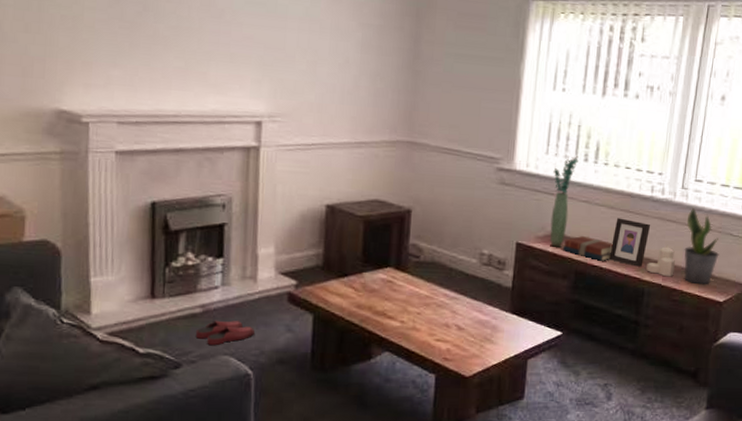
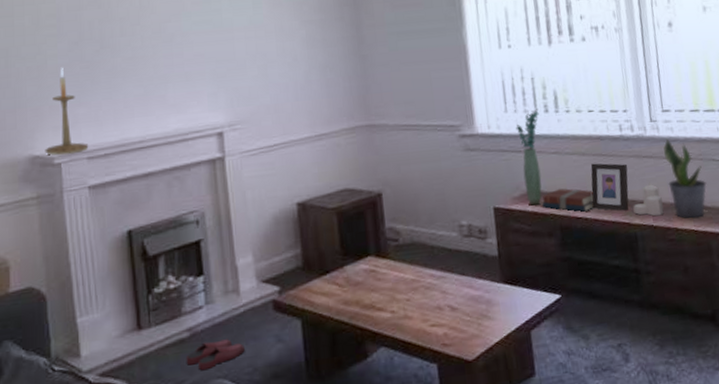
candlestick: none [73,22,120,116] -> present [45,67,89,156]

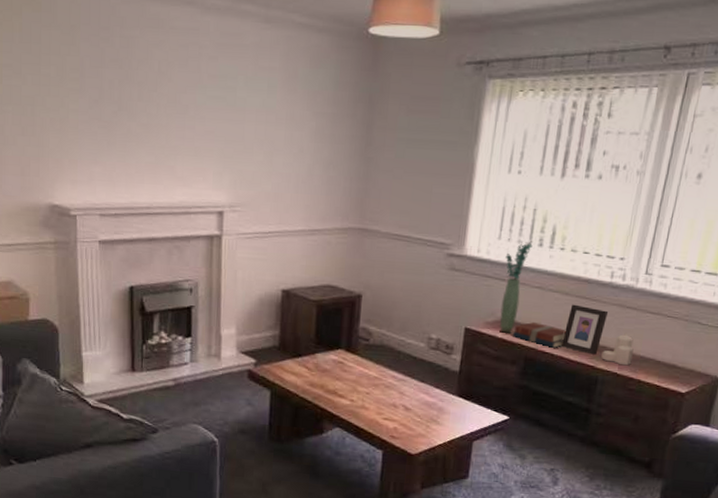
candlestick: present [45,67,89,156] -> none [63,123,102,209]
slippers: present [186,339,245,371] -> none [169,392,219,415]
potted plant: present [663,138,707,219] -> none [642,294,684,375]

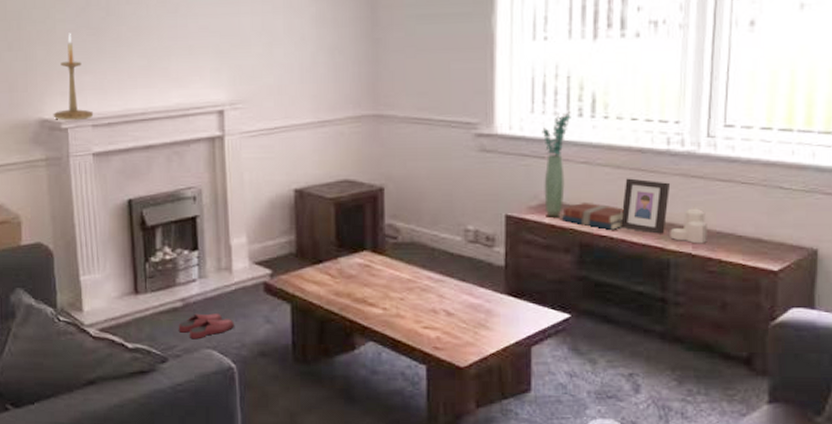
candlestick: none [63,123,102,209] -> present [53,32,94,121]
slippers: none [169,392,219,415] -> present [178,313,234,340]

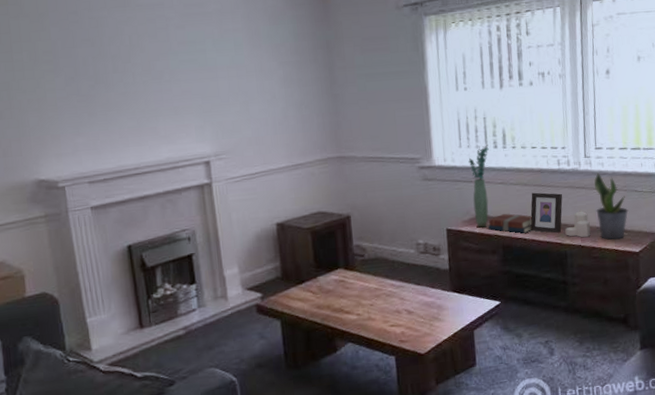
candlestick: present [53,32,94,121] -> none [49,100,89,180]
slippers: present [178,313,234,340] -> none [182,336,233,362]
potted plant: none [718,158,767,251] -> present [594,172,629,240]

